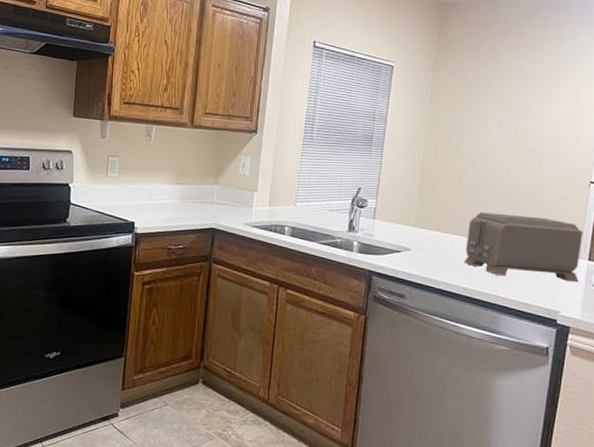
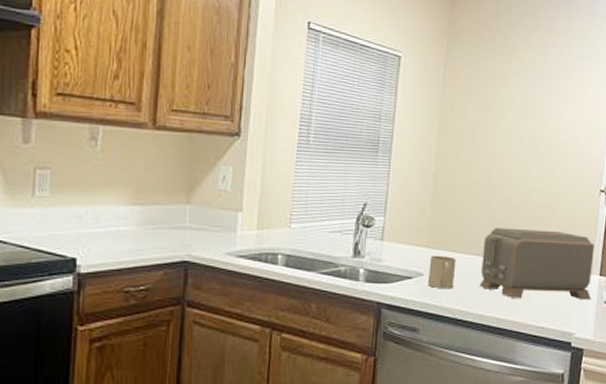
mug: none [414,233,441,264] -> present [427,255,456,289]

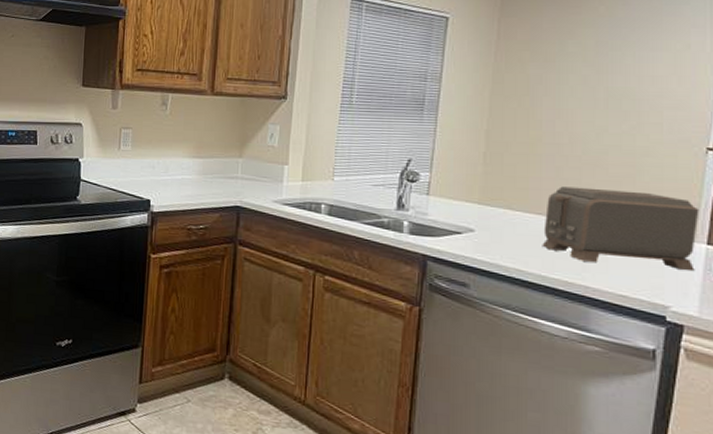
mug: present [427,255,456,289] -> none [479,211,513,247]

